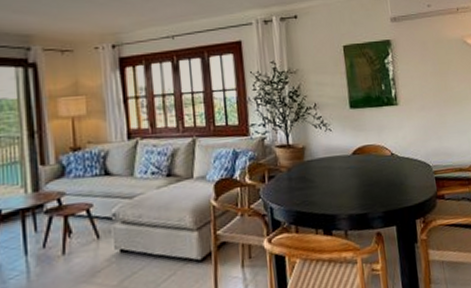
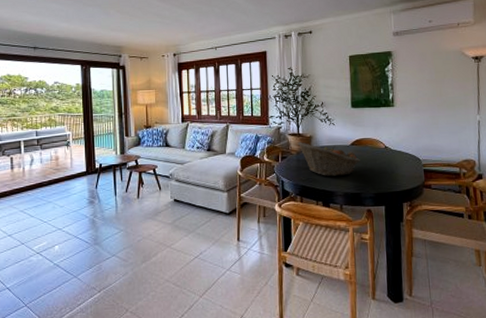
fruit basket: none [287,154,364,197] -> present [297,142,360,177]

